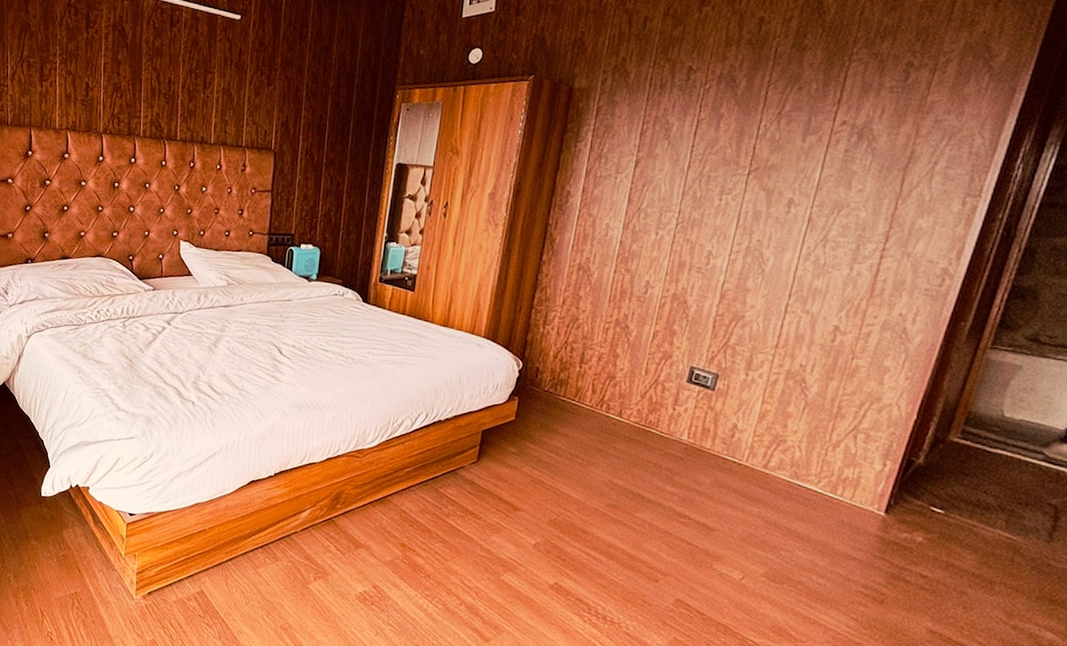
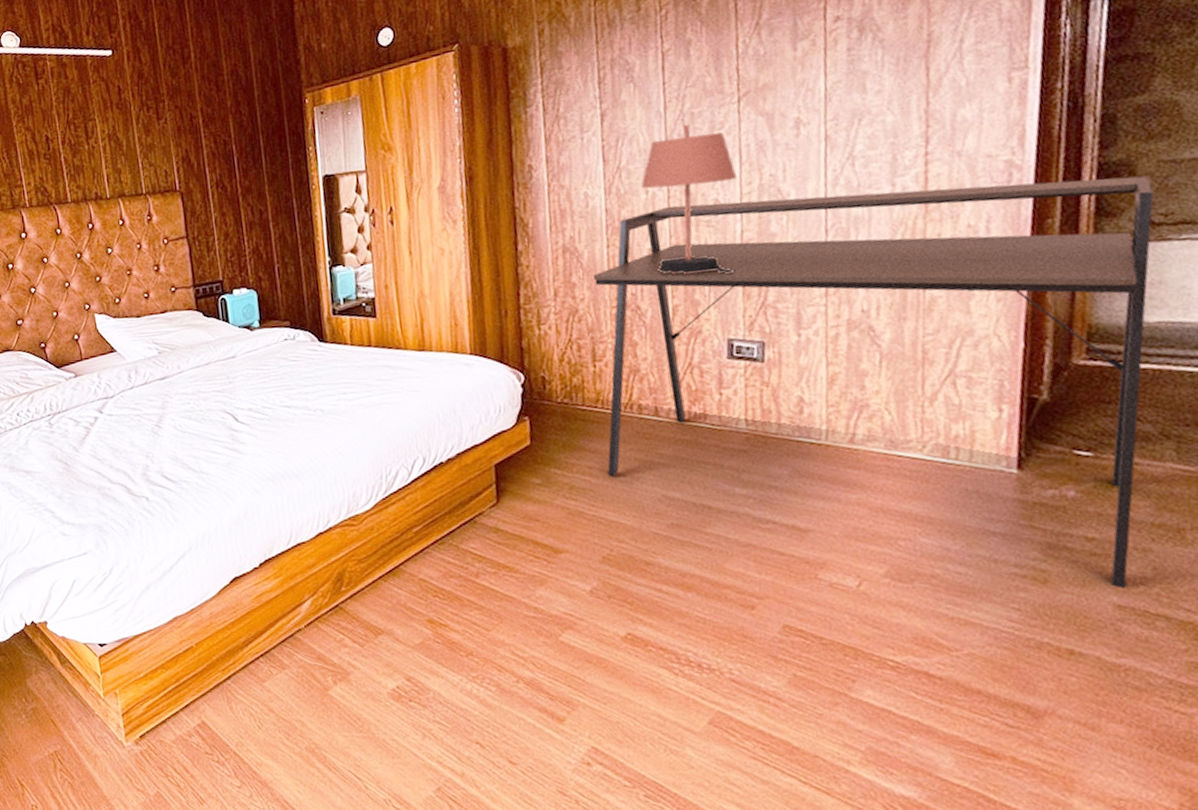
desk: none [569,249,1047,618] -> present [593,175,1154,589]
table lamp: none [650,184,732,314] -> present [641,123,736,274]

